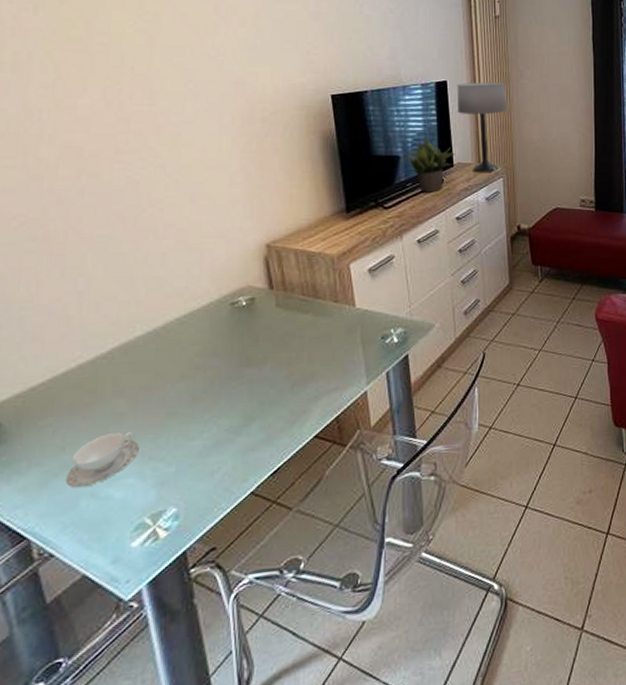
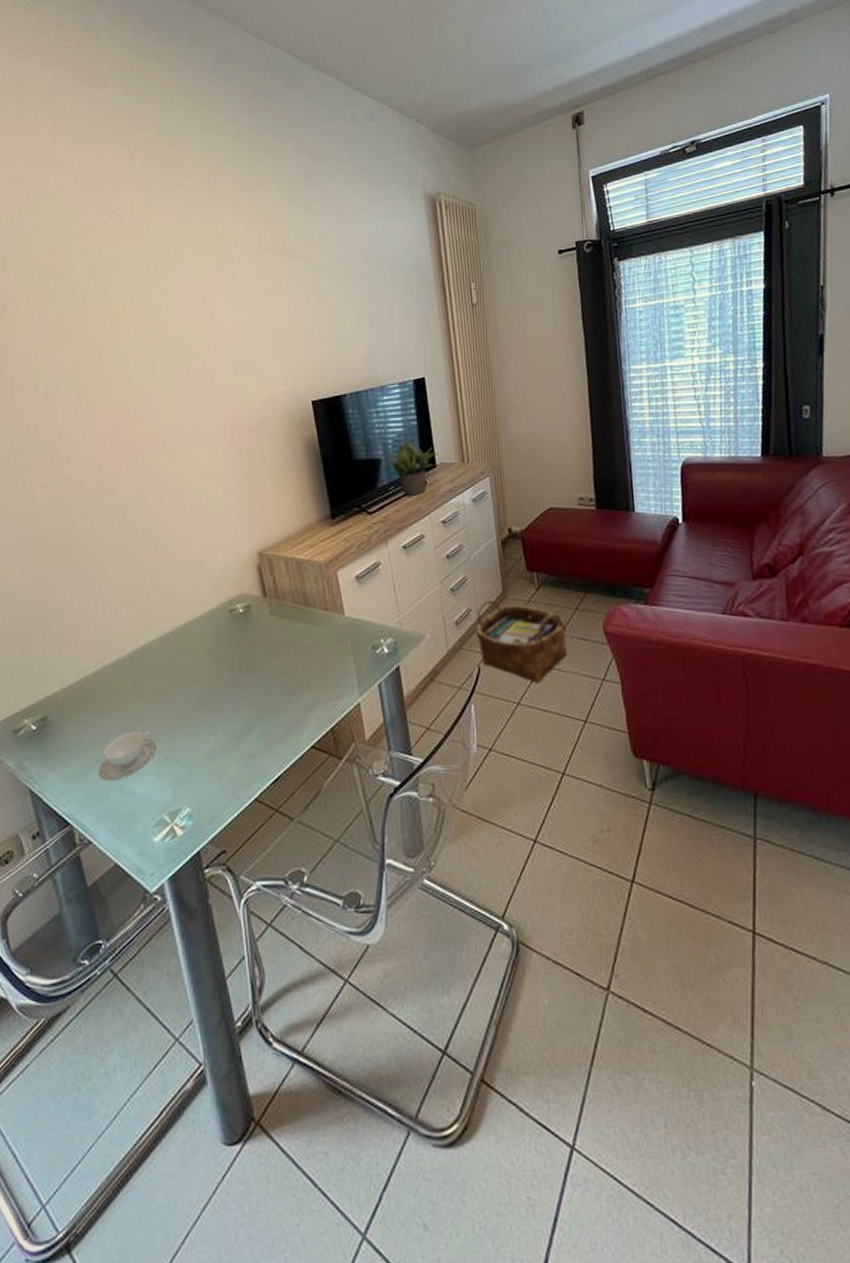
table lamp: present [457,82,508,173] -> none [435,375,491,473]
woven basket: none [483,291,564,366] -> present [475,600,568,683]

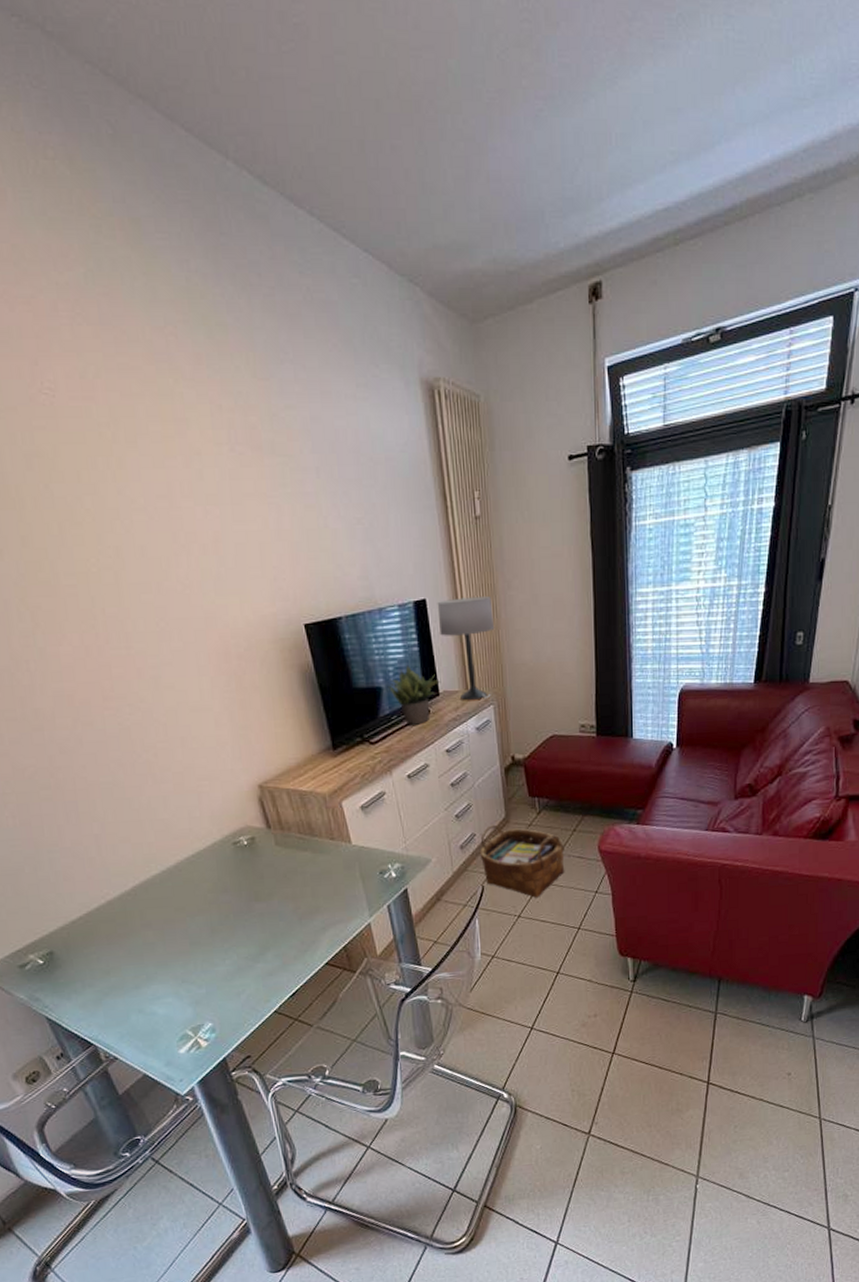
teacup: present [99,731,156,781] -> none [116,959,172,1005]
table lamp: none [435,375,491,473] -> present [437,597,495,701]

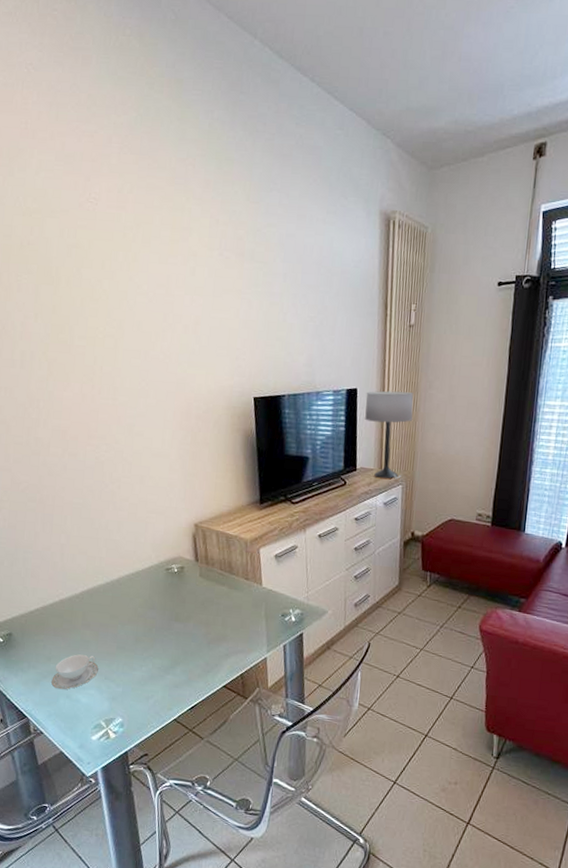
teacup: none [116,959,172,1005] -> present [51,654,99,690]
potted plant: present [387,665,441,725] -> none [313,441,360,493]
woven basket: present [479,824,565,898] -> none [370,589,448,663]

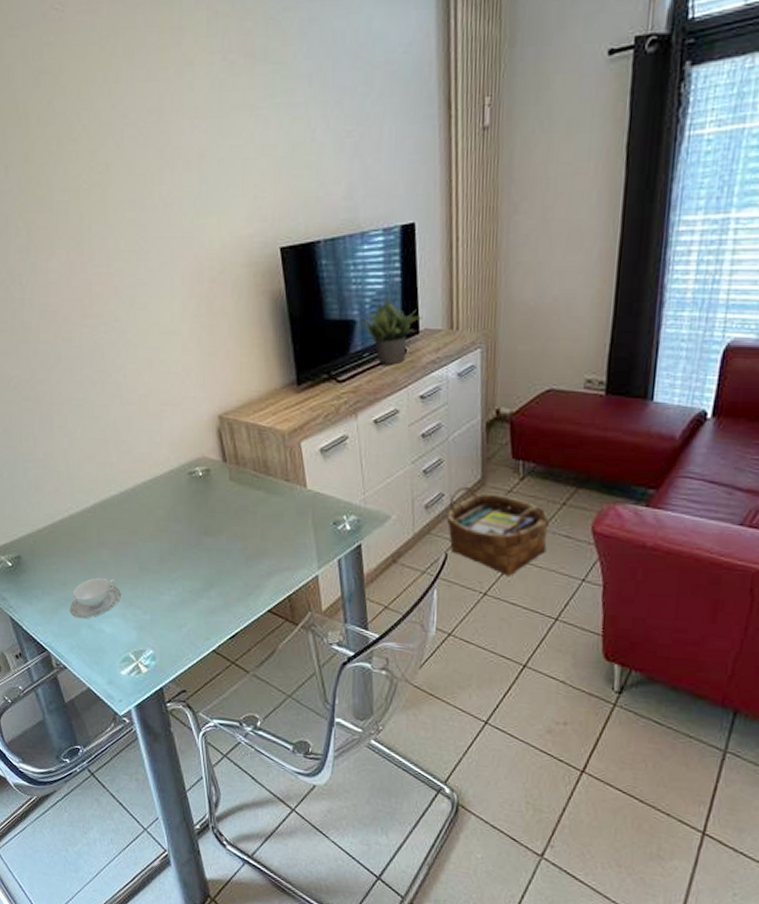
potted plant: none [313,441,360,493] -> present [362,297,423,365]
table lamp: present [365,391,414,480] -> none [426,222,493,342]
woven basket: none [370,589,448,663] -> present [446,486,549,576]

